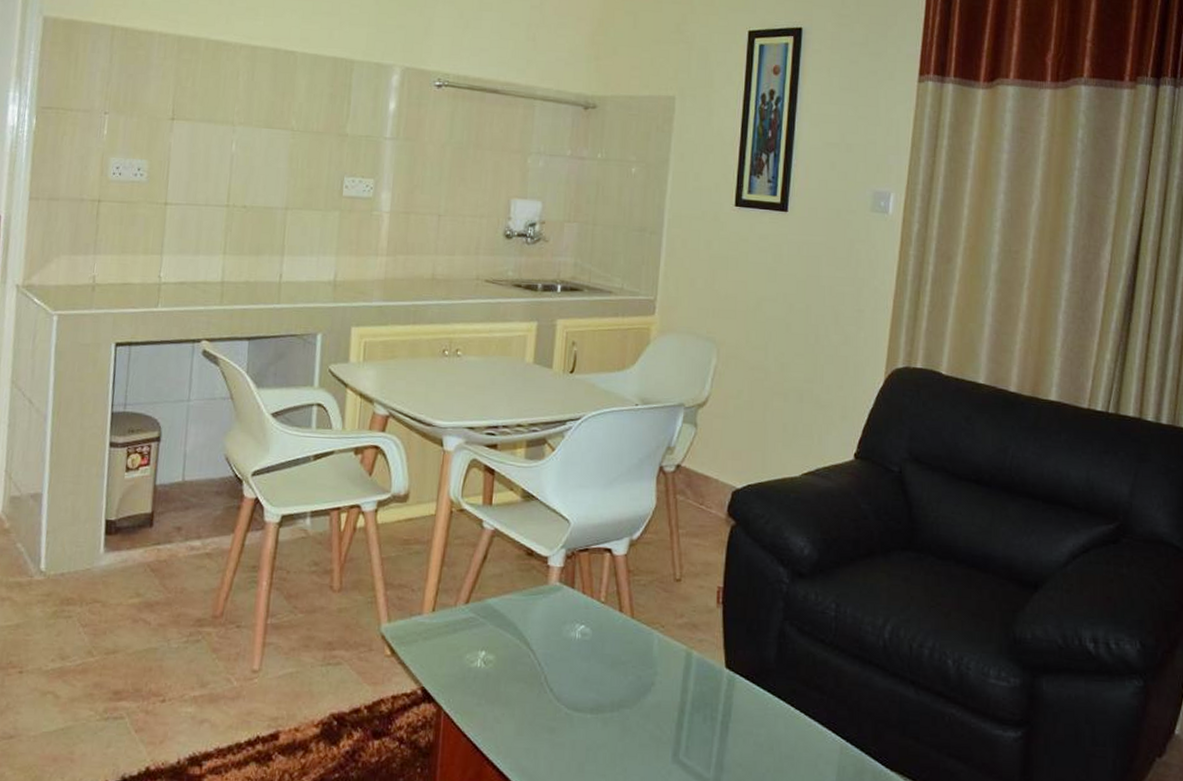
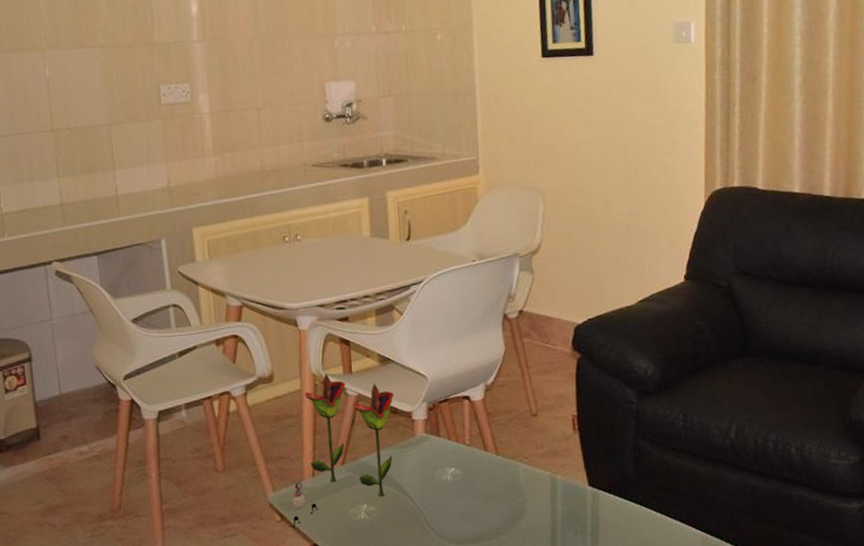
flower: none [401,501,532,665] -> present [291,373,394,527]

